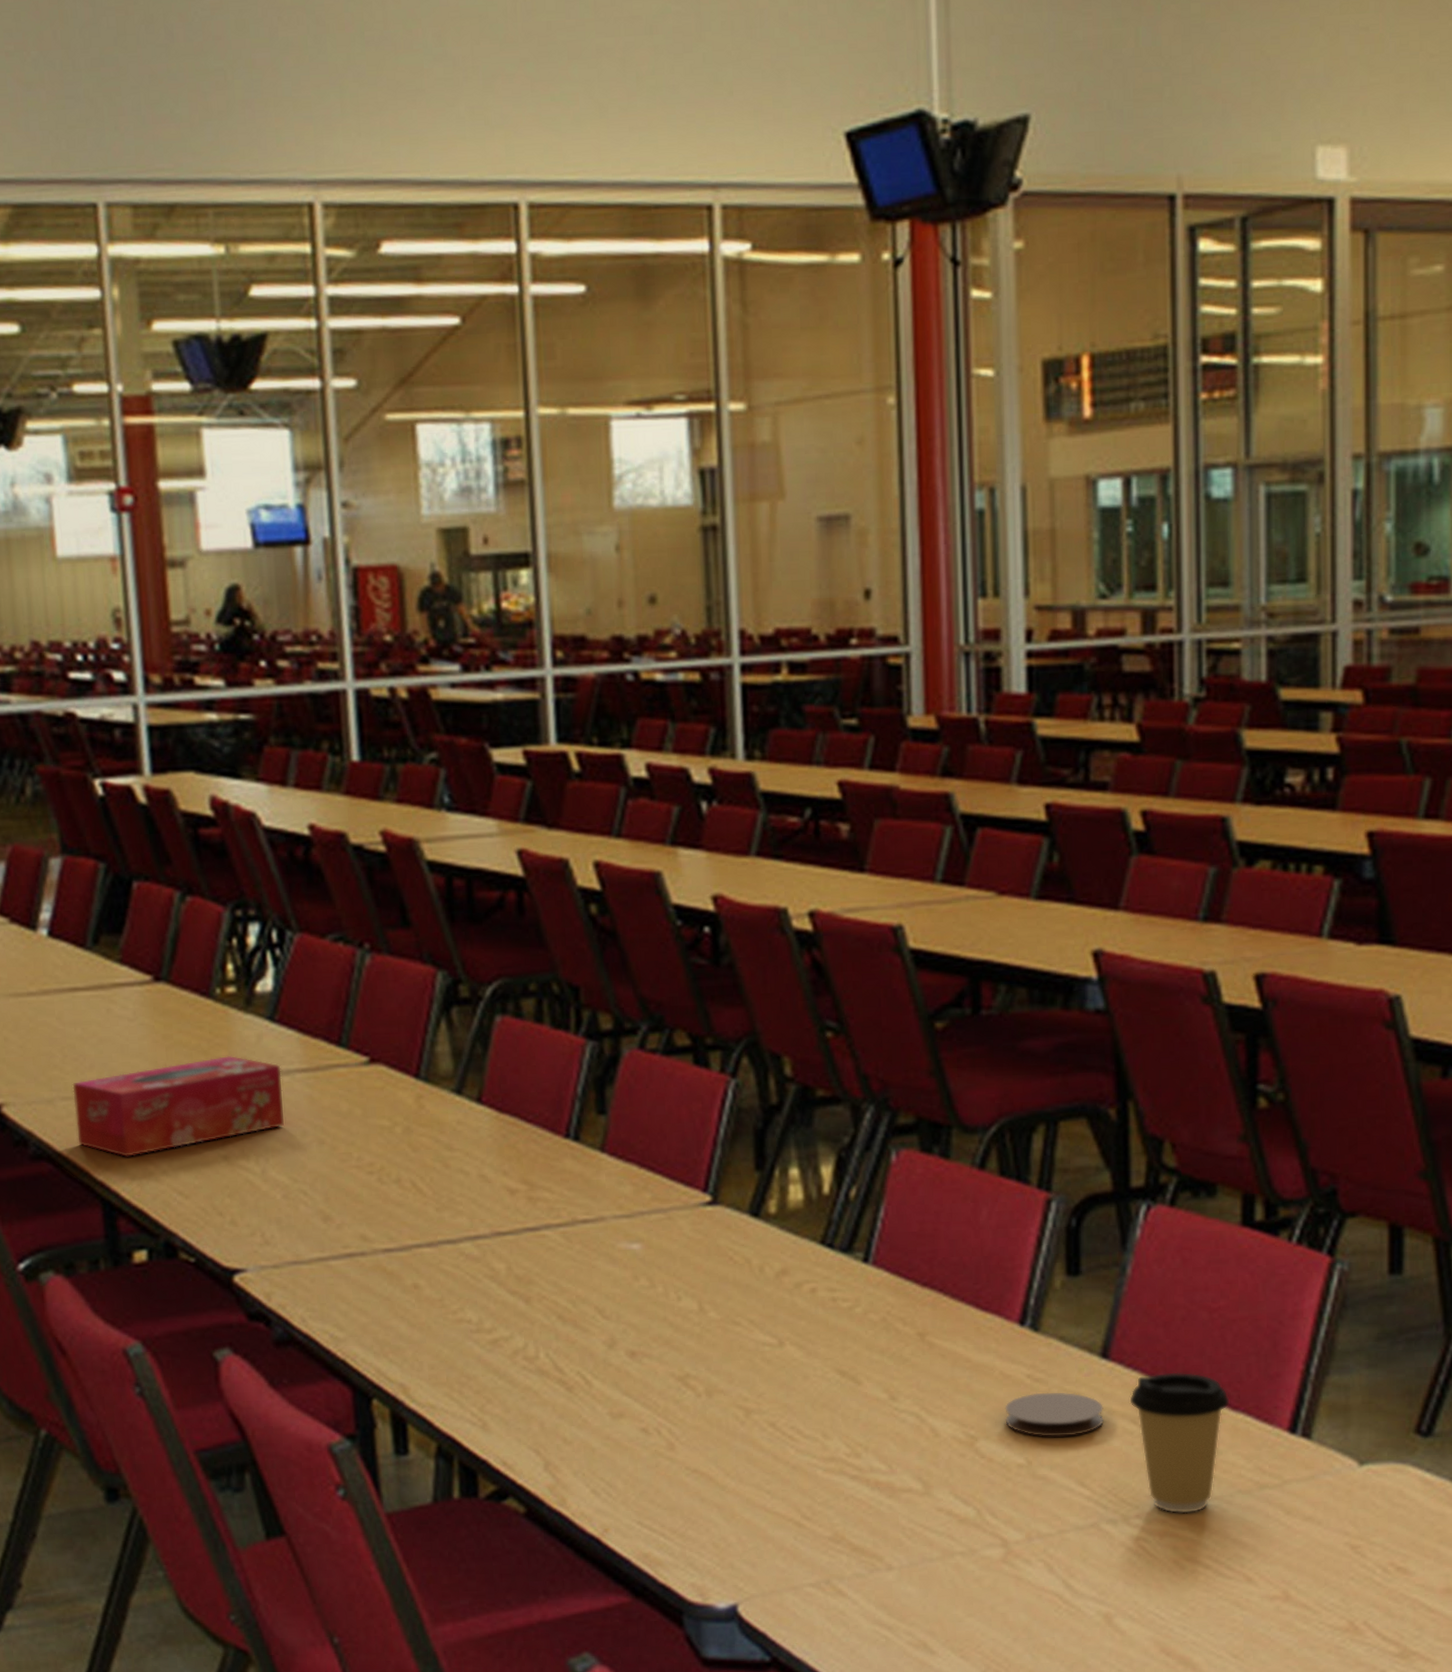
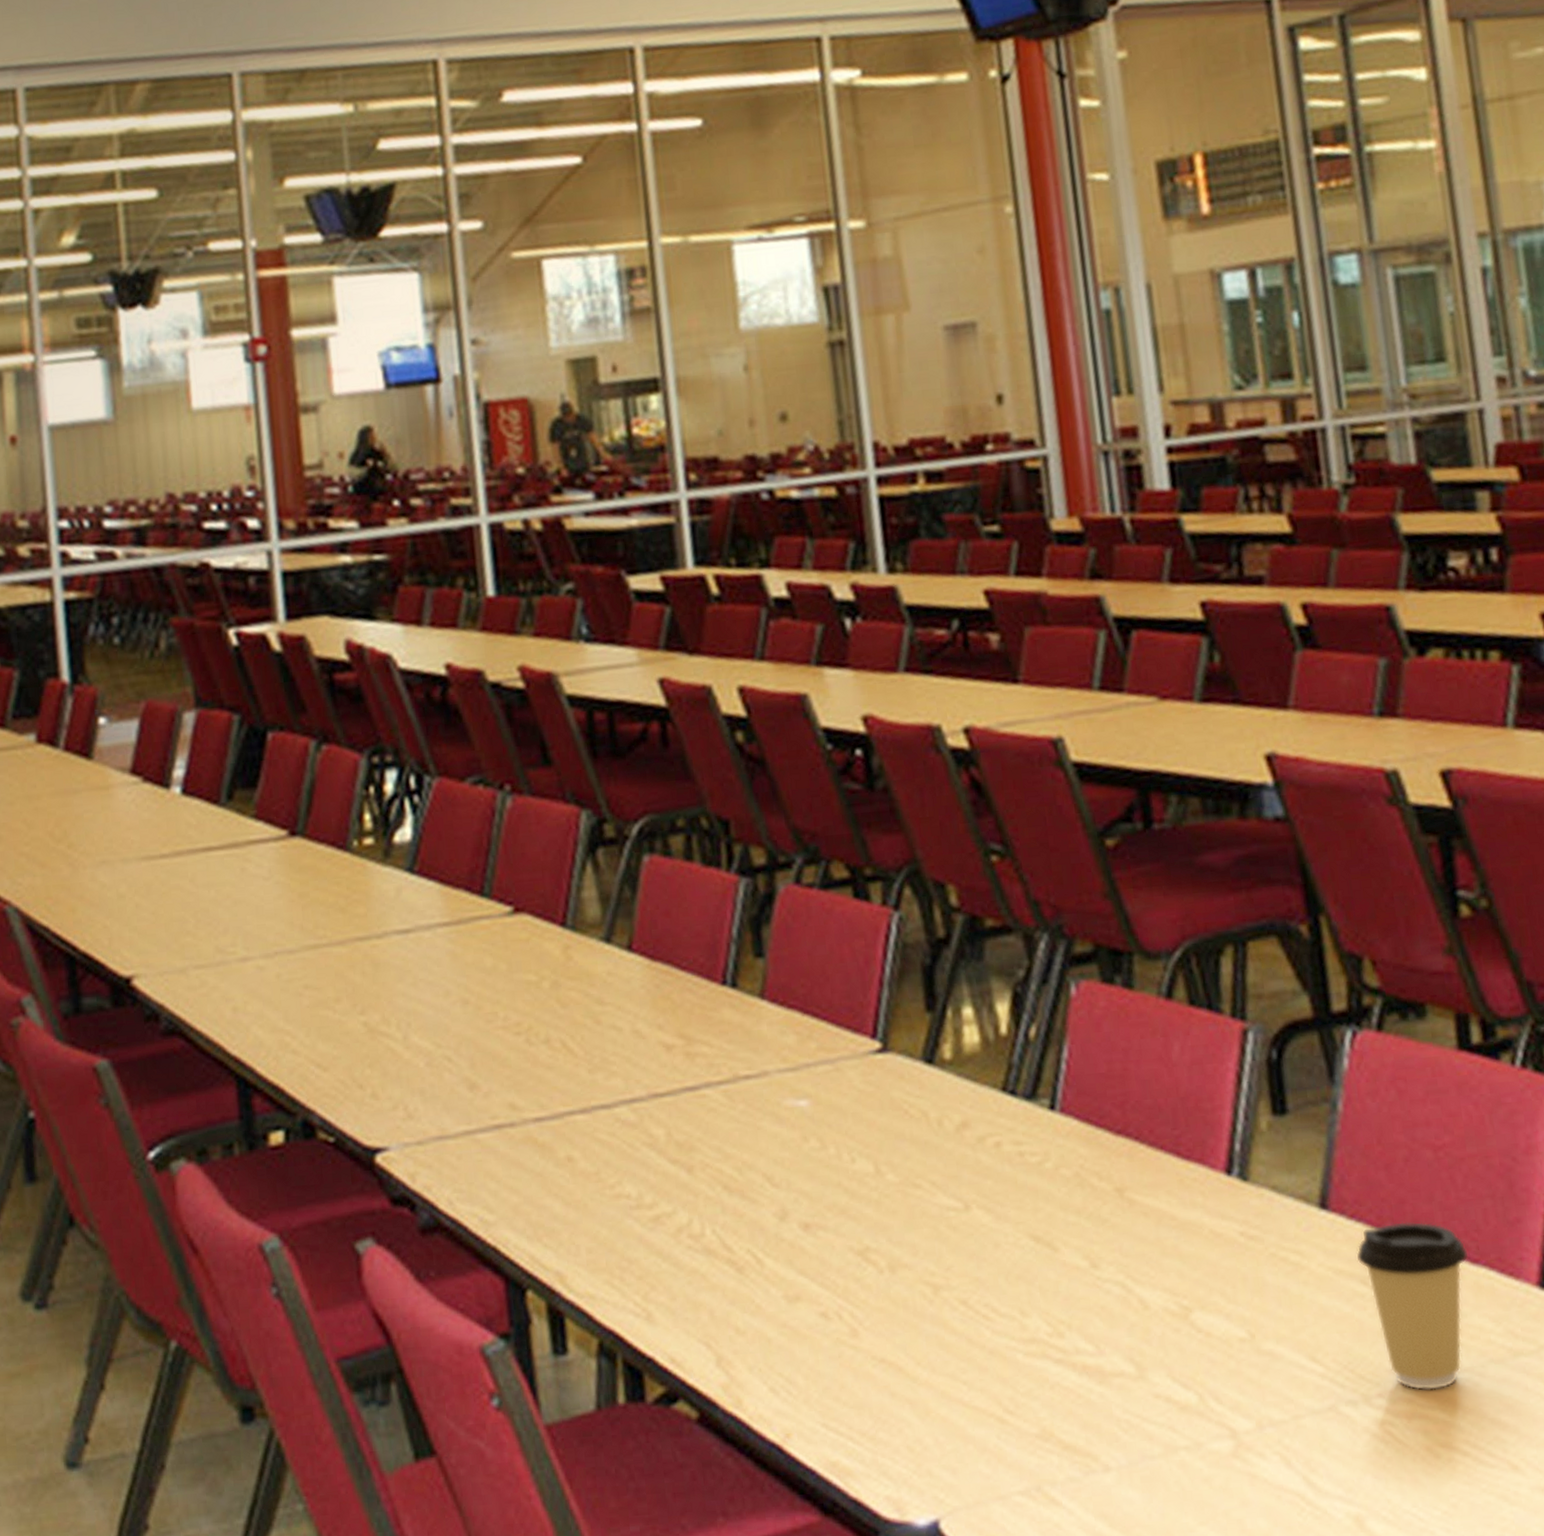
tissue box: present [72,1055,284,1158] -> none [206,911,426,1029]
coaster: present [1005,1392,1104,1437] -> none [1218,1251,1330,1305]

